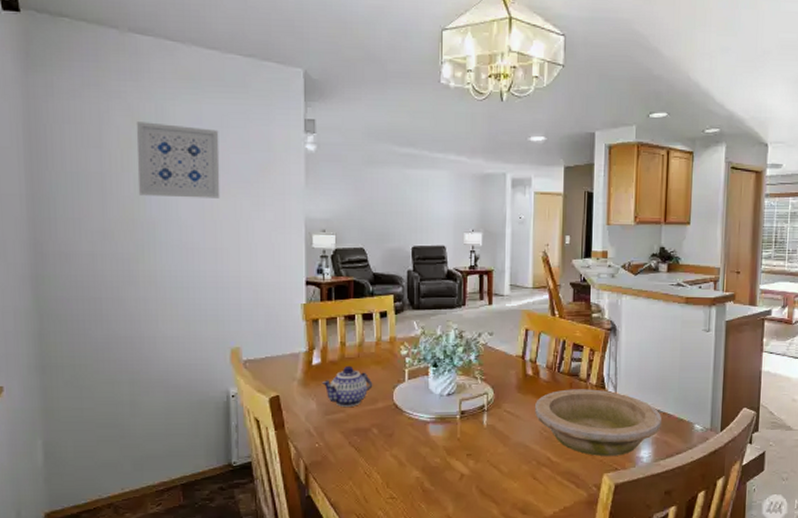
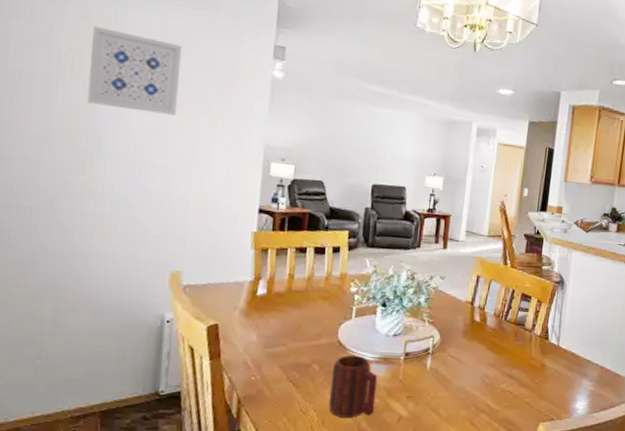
teapot: present [321,365,373,407] -> none [264,298,319,341]
mug: none [391,416,436,478] -> present [328,355,378,418]
bowl: present [535,389,661,456] -> none [478,338,599,406]

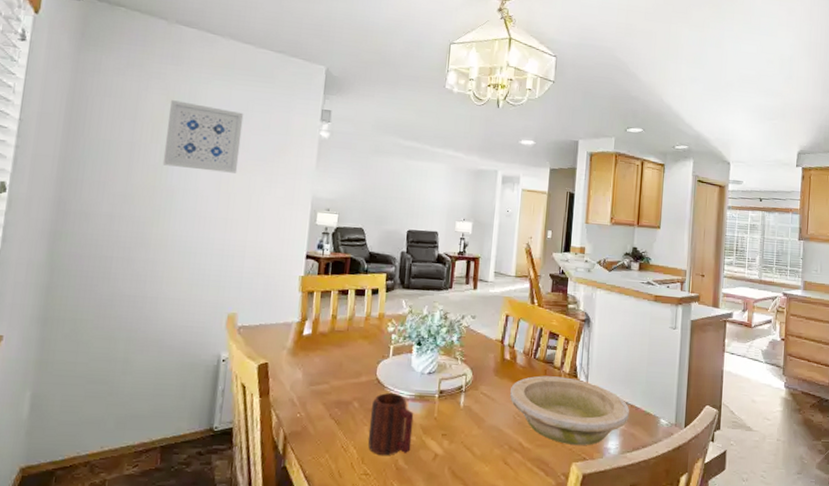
bowl: none [478,338,599,406] -> present [510,375,629,445]

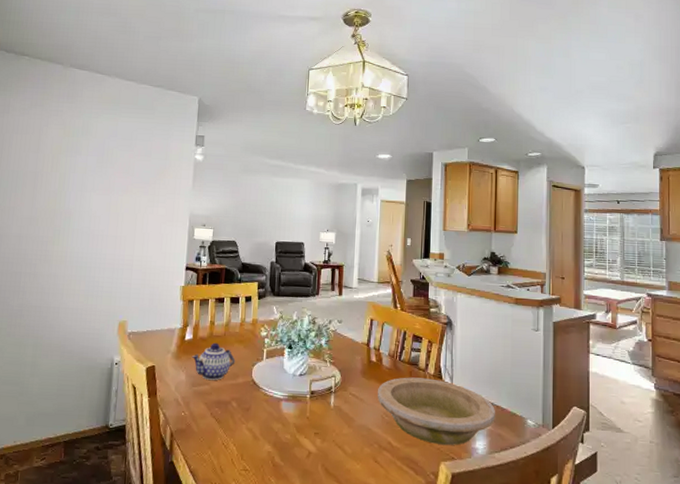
wall art: present [162,100,244,173] -> none [61,134,129,195]
teapot: none [309,338,359,379] -> present [191,342,236,380]
mug: present [368,392,414,455] -> none [246,393,288,452]

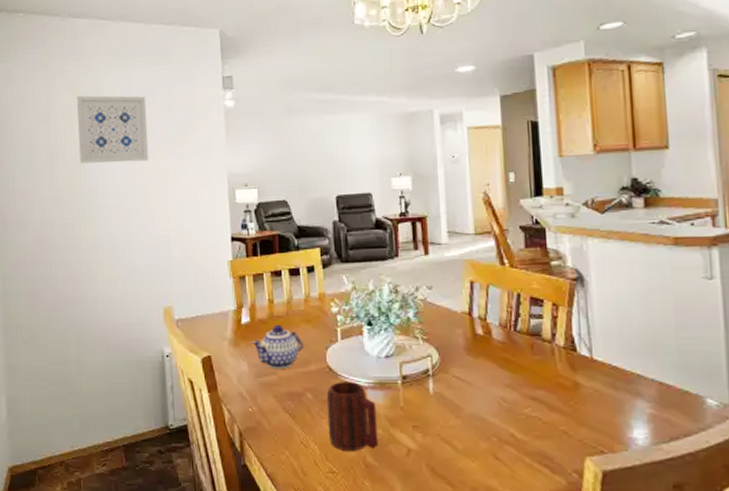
wall art: none [61,134,129,195] -> present [77,95,149,164]
mug: none [246,393,288,452] -> present [327,380,379,451]
bowl: present [378,377,495,445] -> none [490,351,658,435]

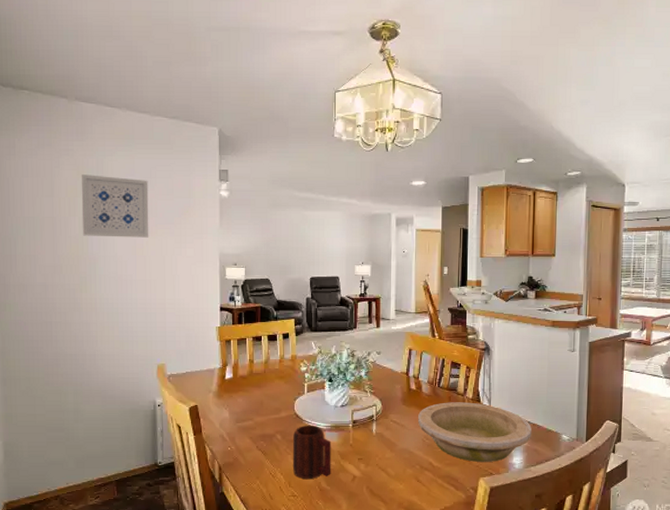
teapot: present [251,324,304,368] -> none [233,380,277,415]
bowl: none [490,351,658,435] -> present [418,402,532,462]

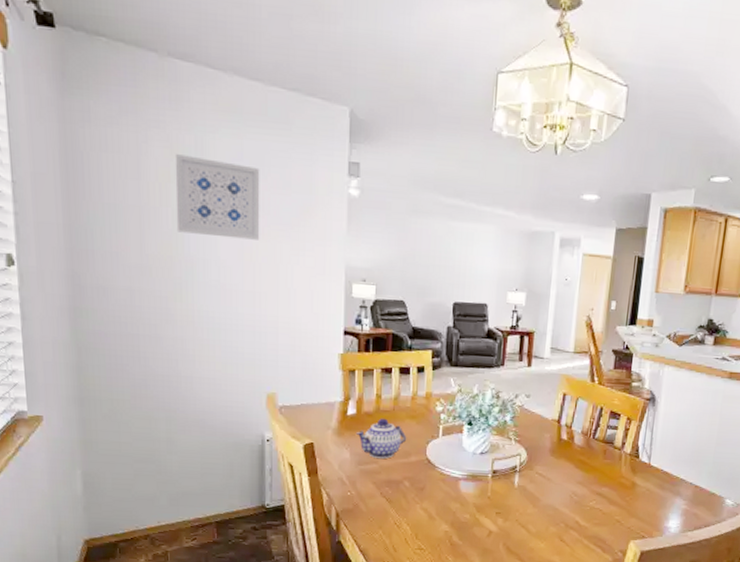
teapot: none [233,380,277,415] -> present [355,418,407,459]
mug: present [292,425,332,479] -> none [420,472,467,532]
bowl: present [418,402,532,462] -> none [566,456,693,524]

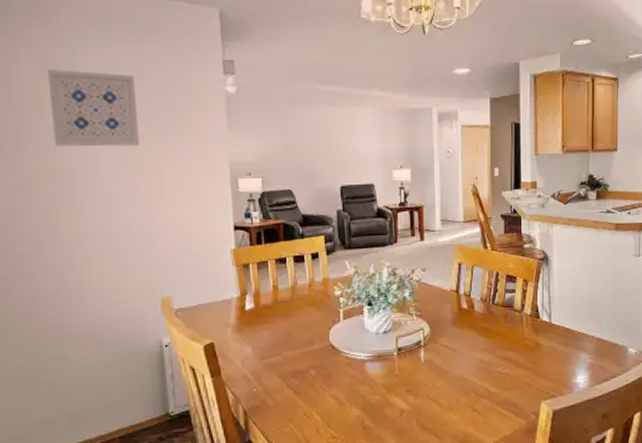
teapot: present [355,418,407,459] -> none [255,309,308,350]

